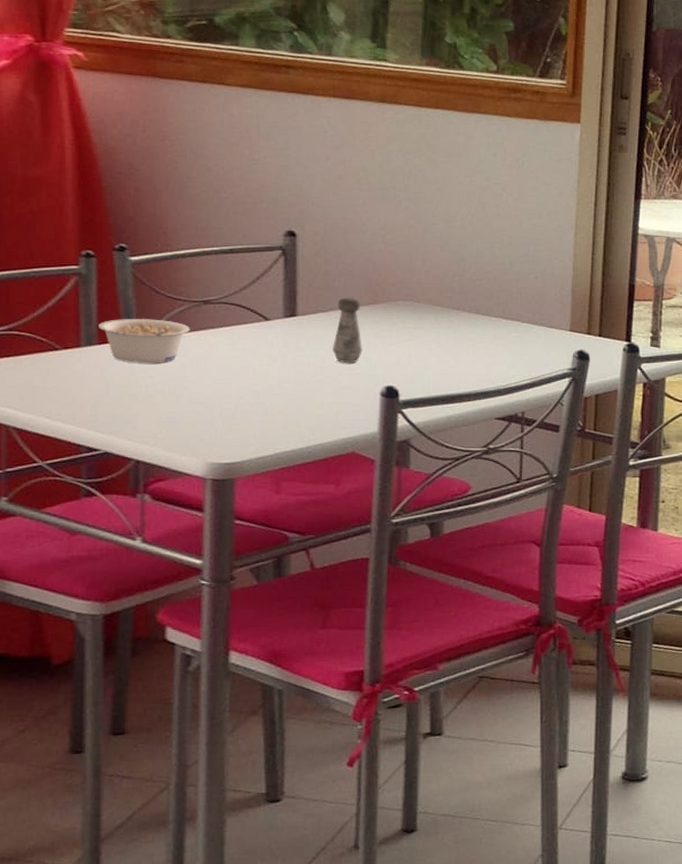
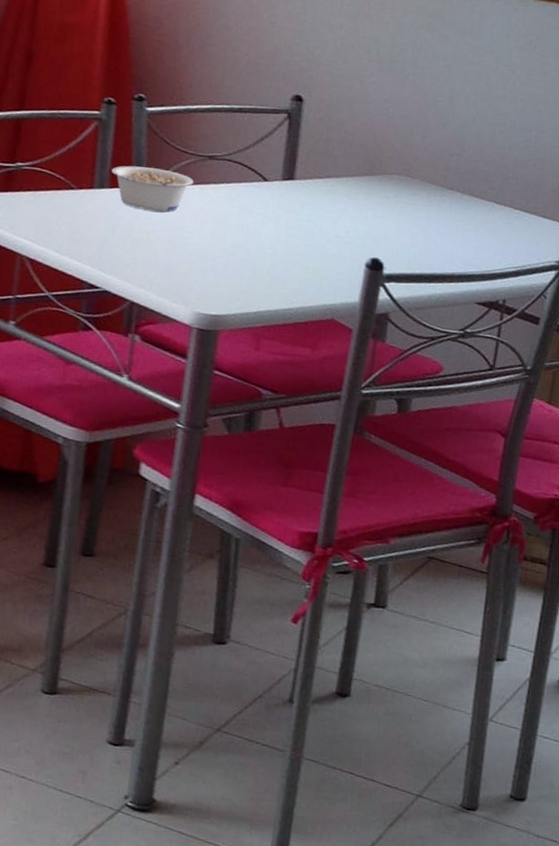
salt shaker: present [333,297,362,364] -> none [325,166,357,232]

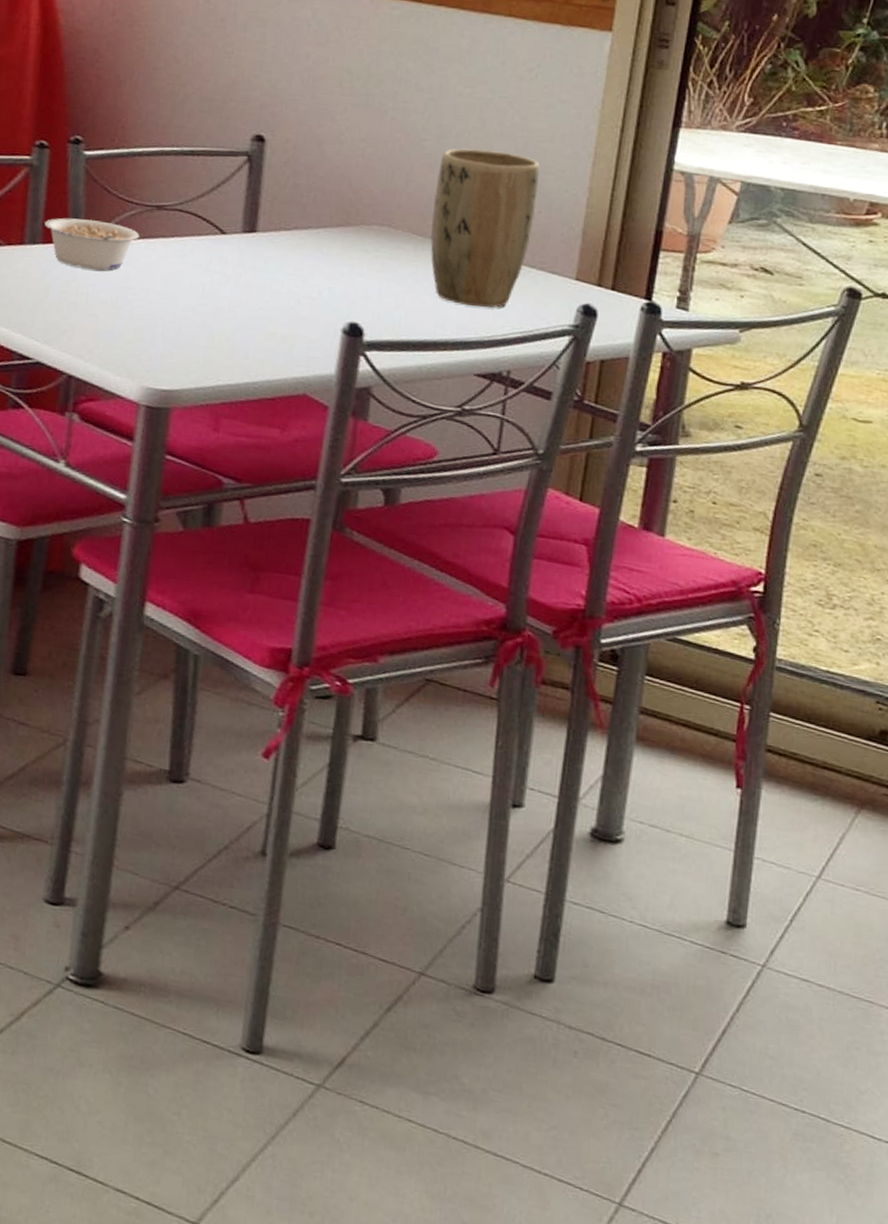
plant pot: none [442,109,536,246] -> present [431,148,540,308]

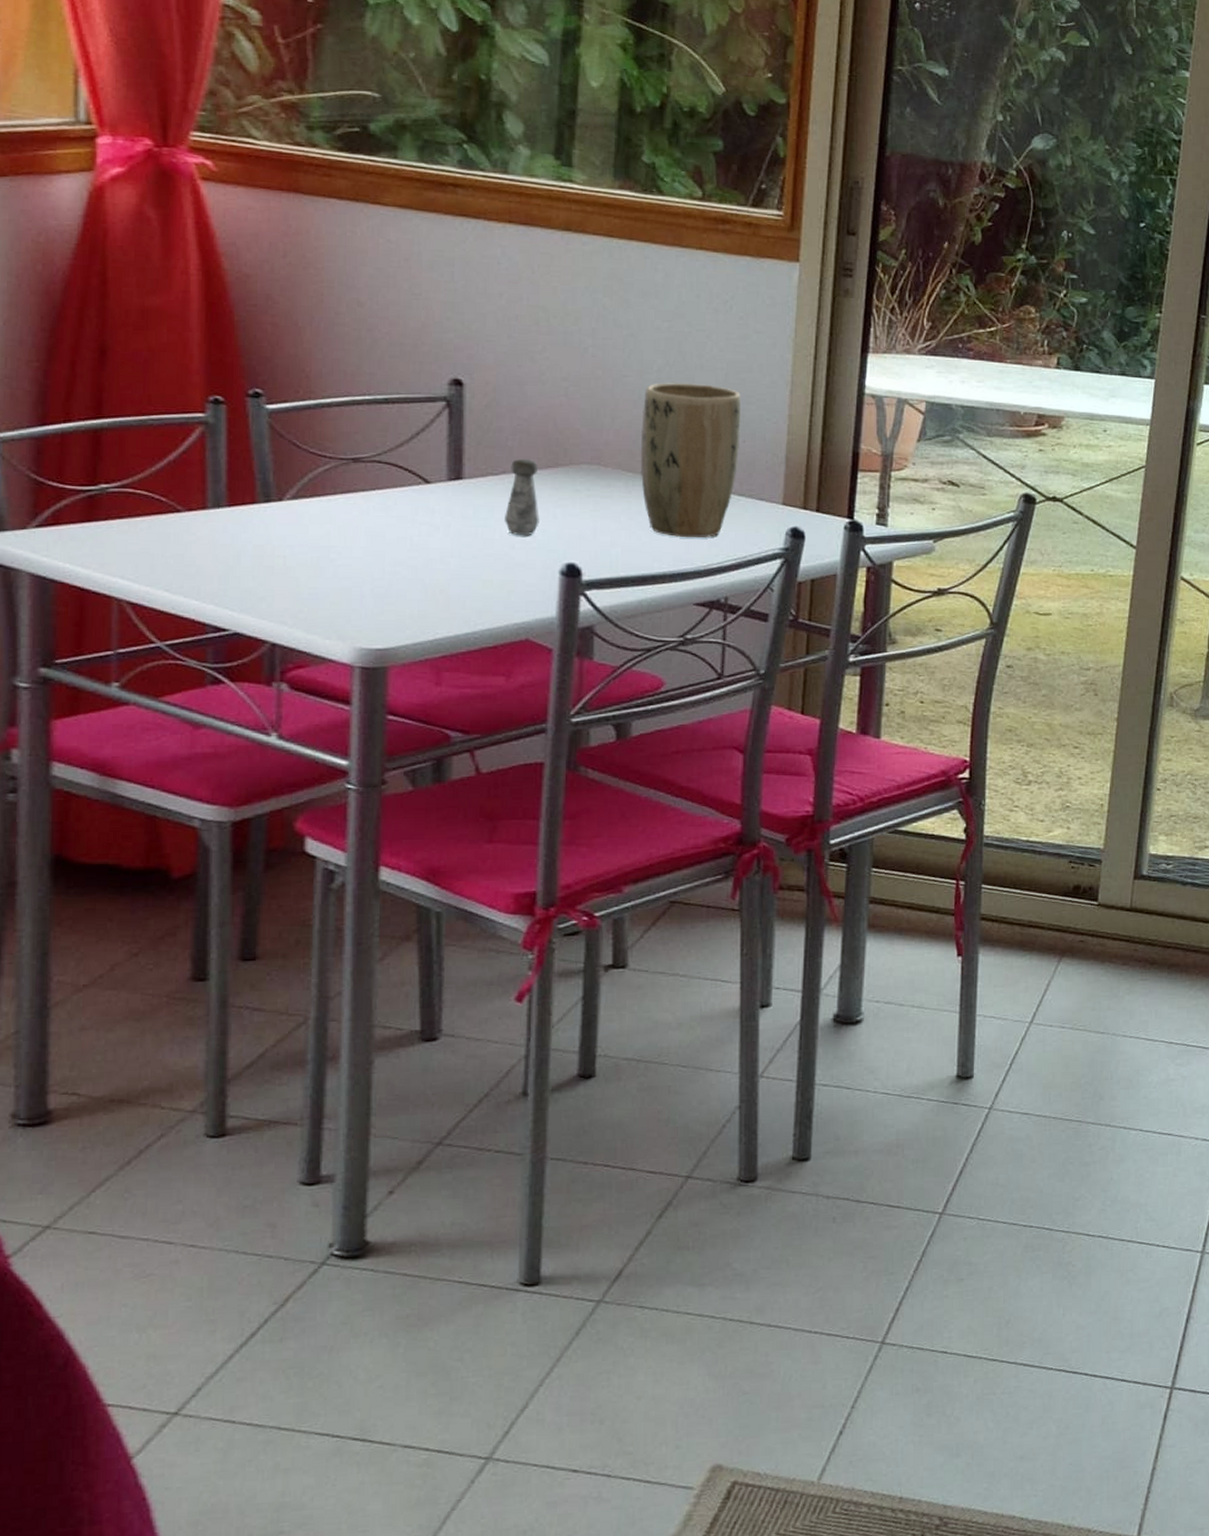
legume: present [44,217,140,270] -> none [228,477,337,531]
salt shaker: none [293,215,329,293] -> present [505,458,539,536]

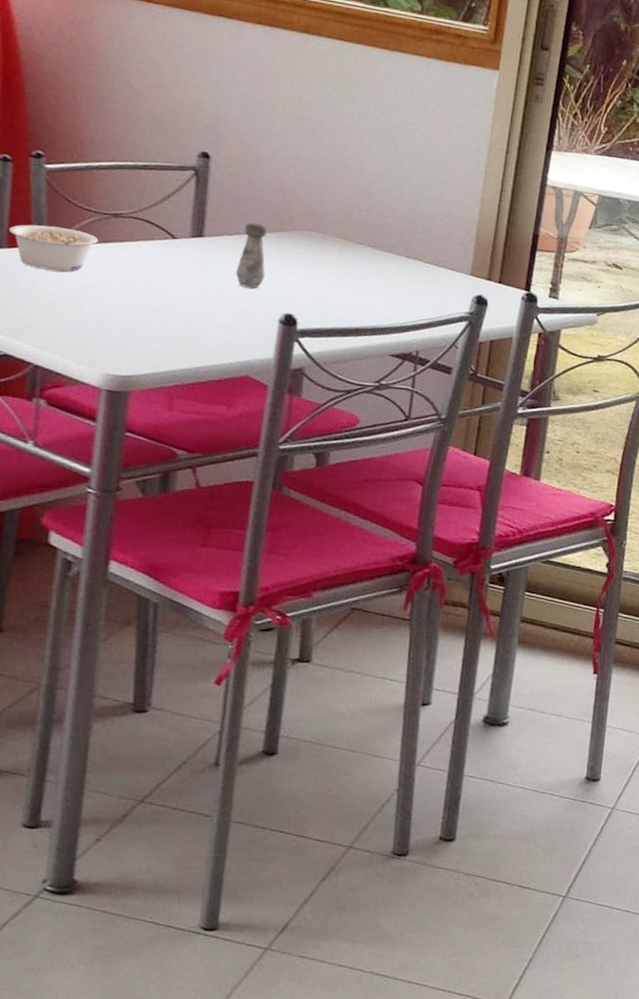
legume: none [228,477,337,531] -> present [9,224,99,271]
plant pot: present [640,382,741,538] -> none [353,166,442,299]

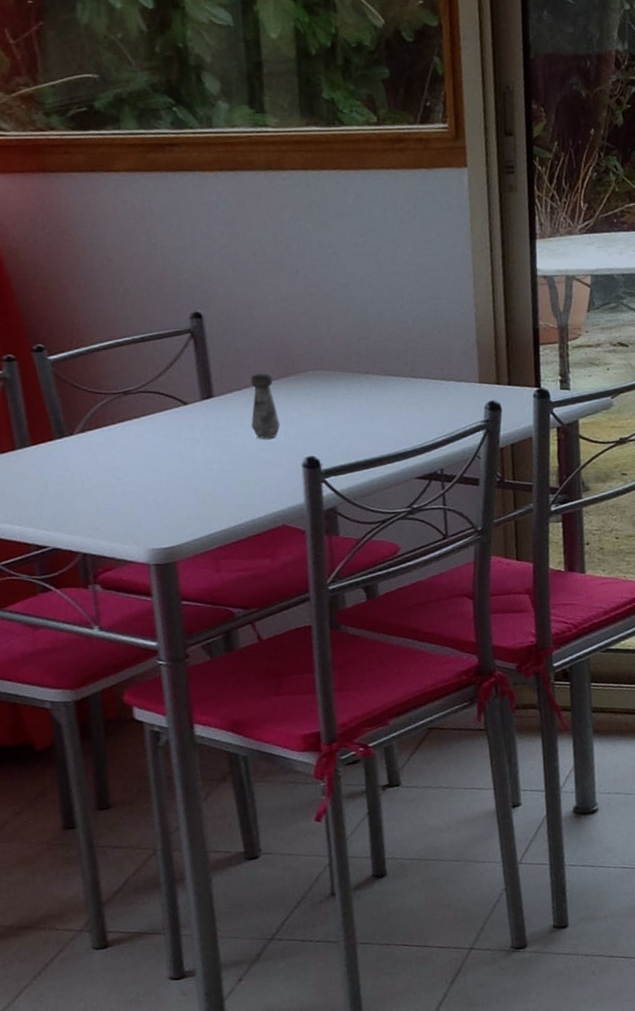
legume: present [9,224,99,271] -> none [29,415,115,460]

